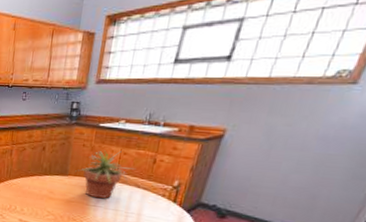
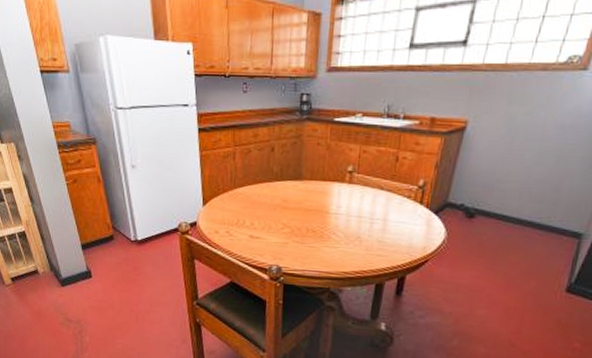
potted plant: present [75,150,135,199] -> none [311,148,377,205]

